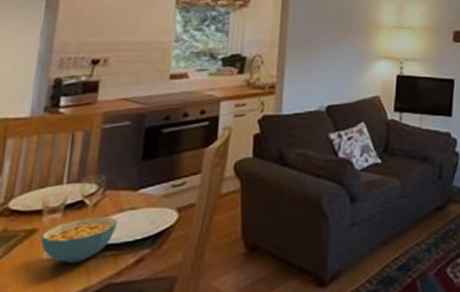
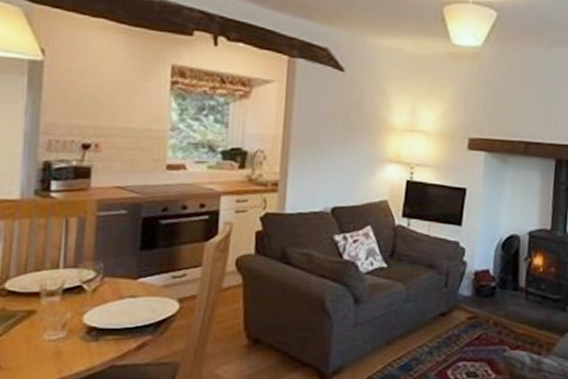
cereal bowl: present [40,217,118,264] -> none [40,302,119,345]

